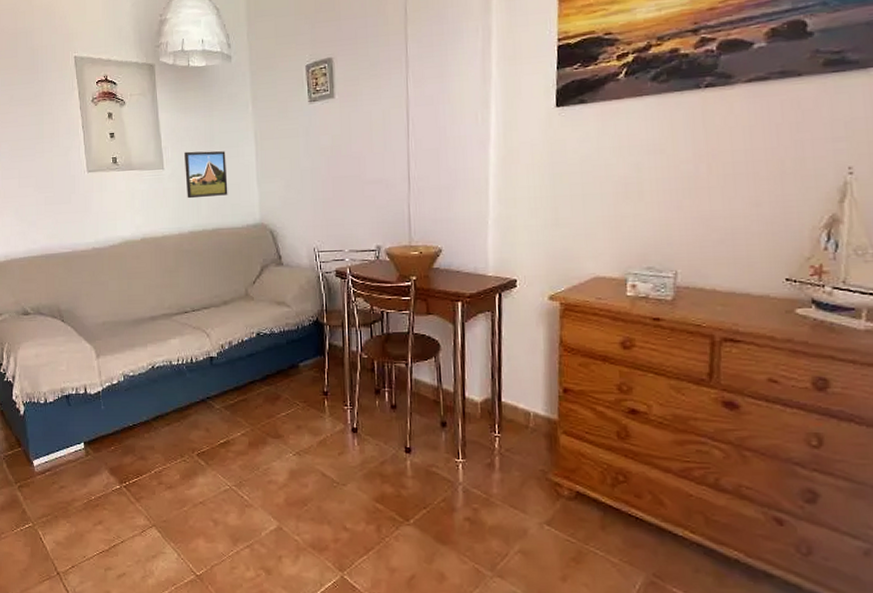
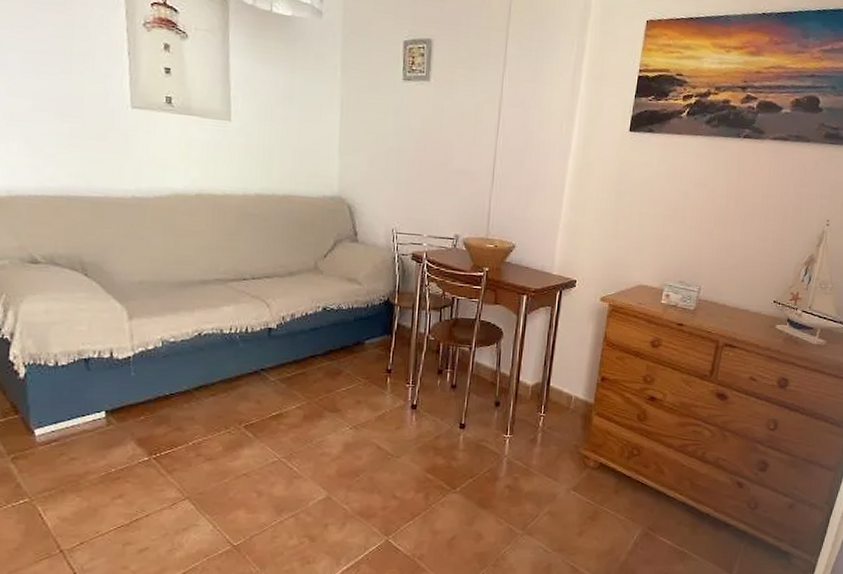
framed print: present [184,150,228,199] -> none [256,106,306,162]

